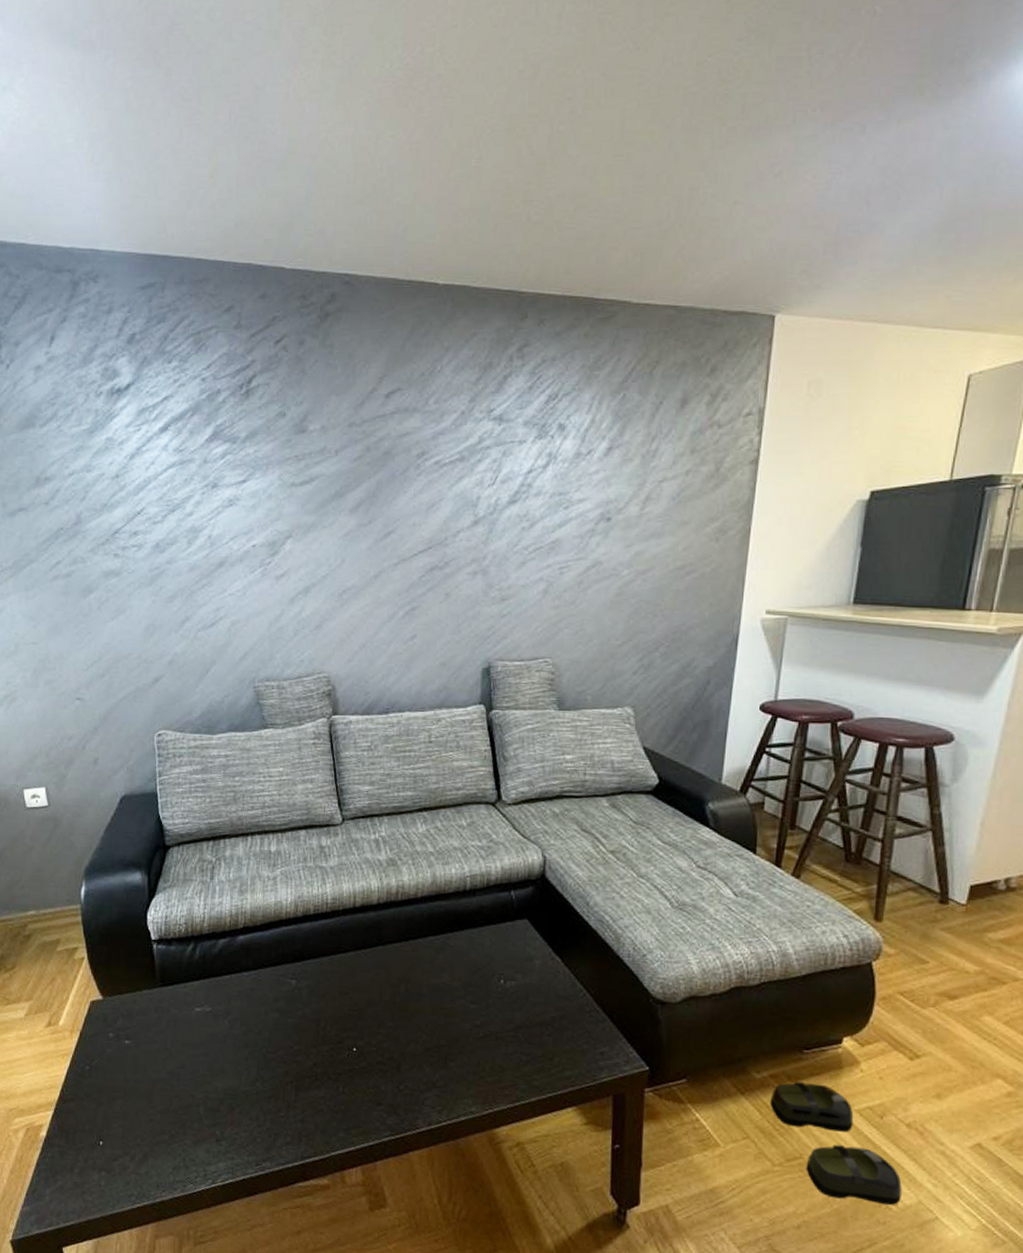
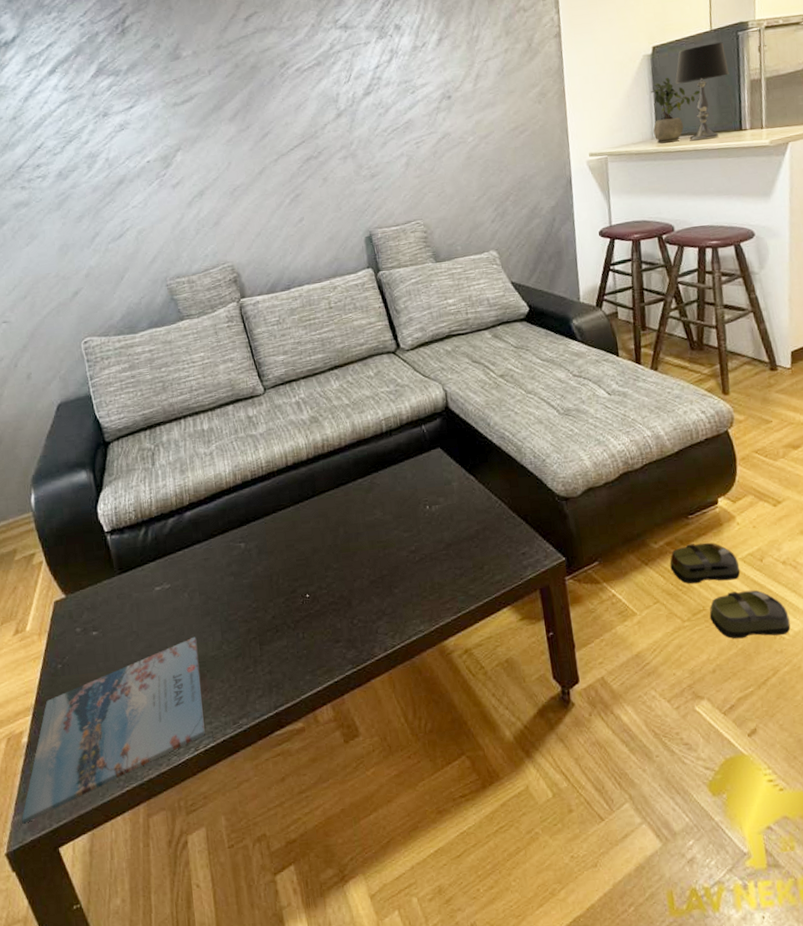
magazine: none [30,1067,231,1216] -> present [22,636,205,824]
potted plant: none [850,531,921,612] -> present [651,77,701,144]
table lamp: none [891,497,964,616] -> present [675,42,729,141]

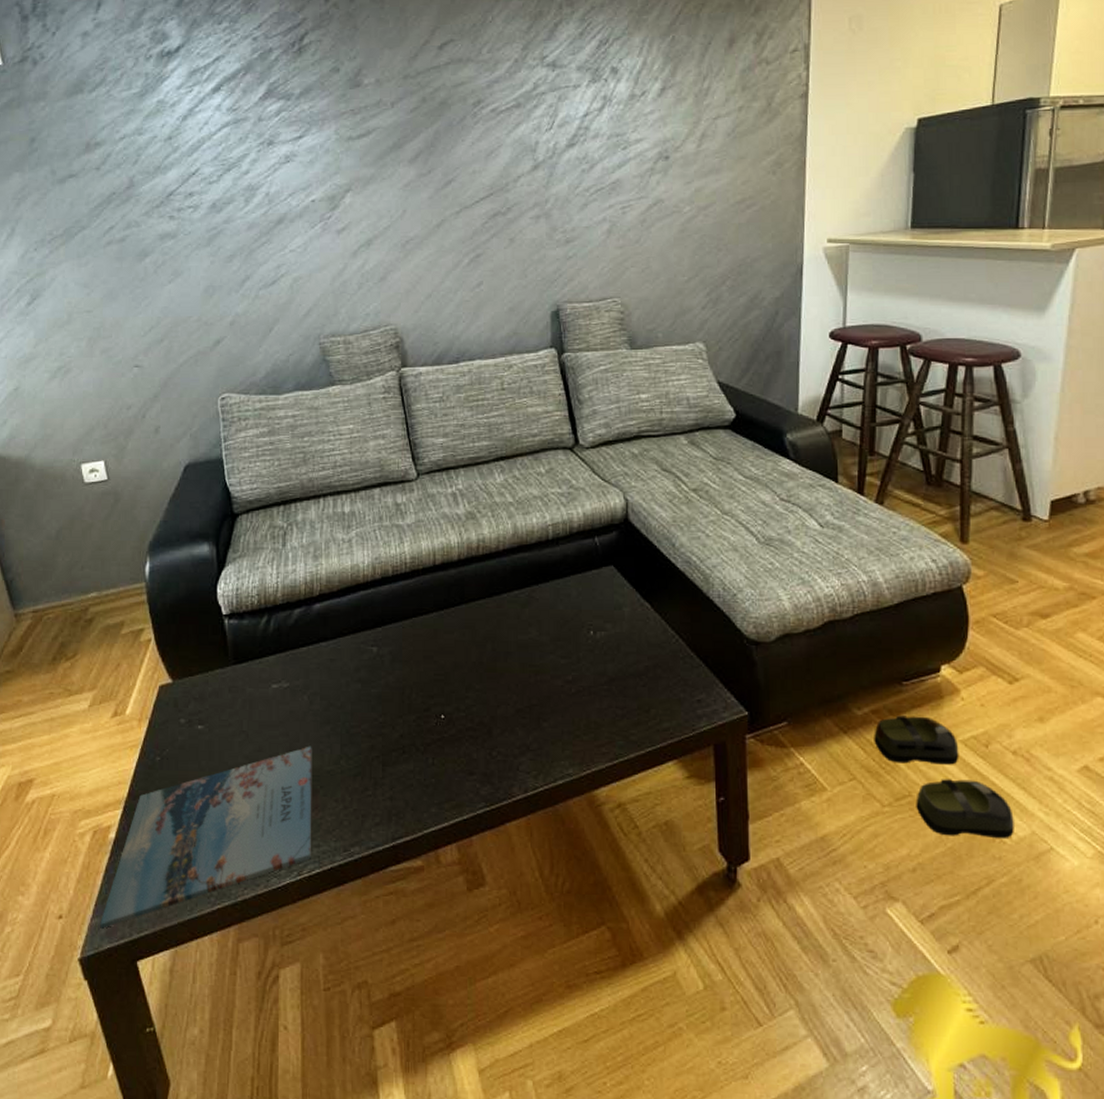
potted plant: present [651,77,701,144] -> none [908,156,972,235]
table lamp: present [675,42,729,141] -> none [941,120,1010,237]

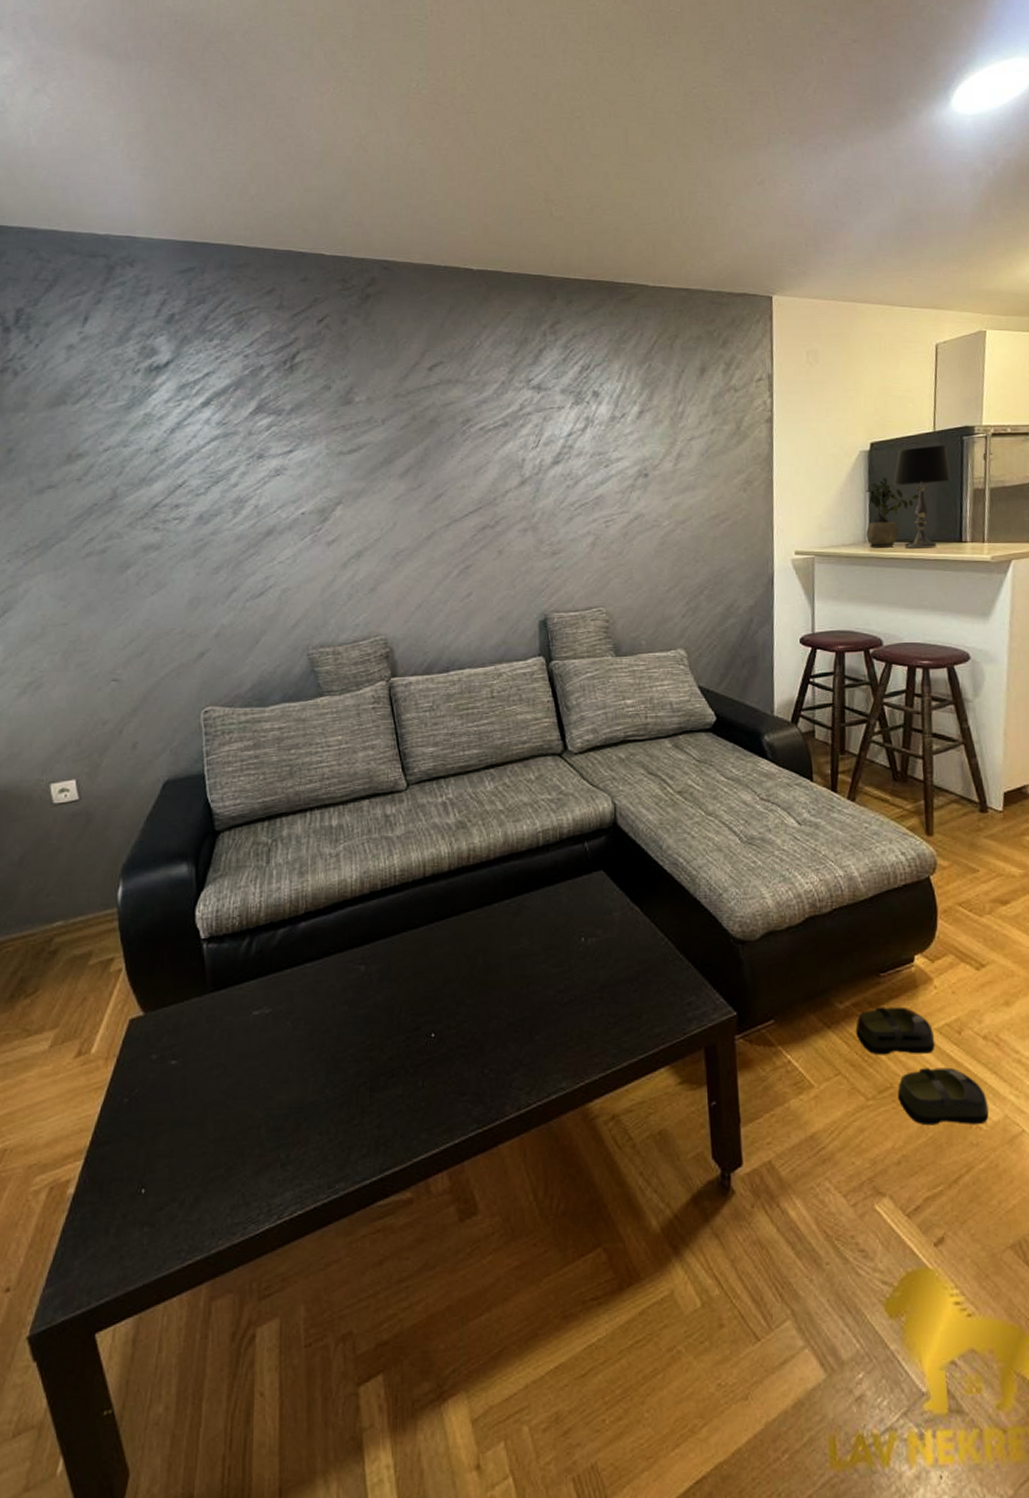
magazine: present [100,746,312,929] -> none [54,1075,295,1299]
potted plant: none [908,156,972,235] -> present [865,477,920,548]
table lamp: none [941,120,1010,237] -> present [893,446,952,550]

